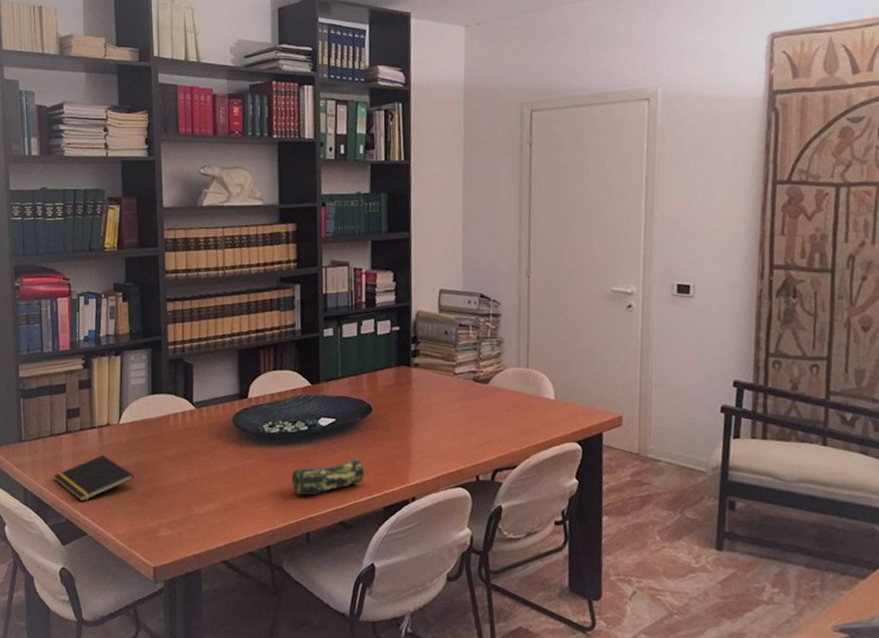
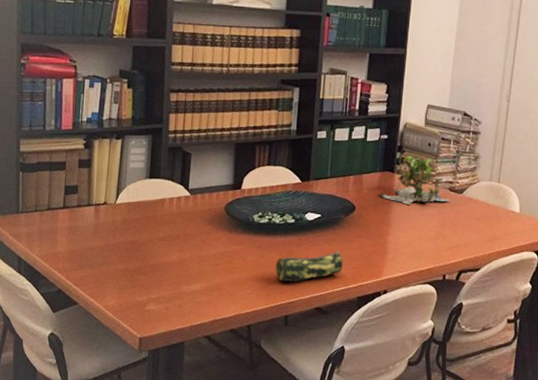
notepad: present [54,455,134,502] -> none [48,231,127,273]
plant: none [397,346,476,400] -> present [380,154,450,205]

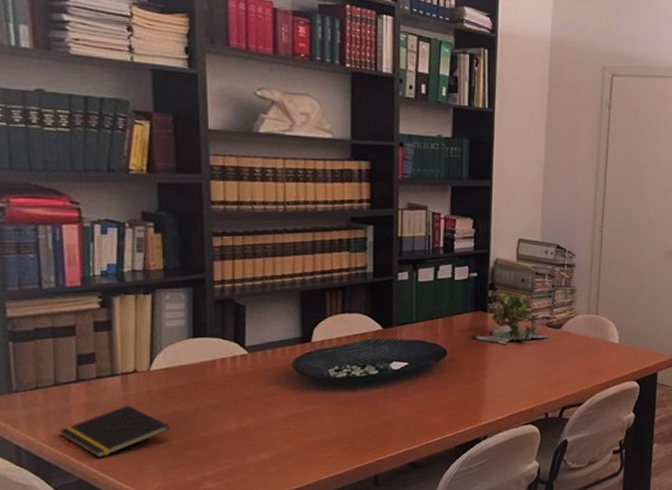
notepad: none [48,231,127,273] -> present [60,405,170,458]
pencil case: present [275,250,343,282] -> none [359,399,437,438]

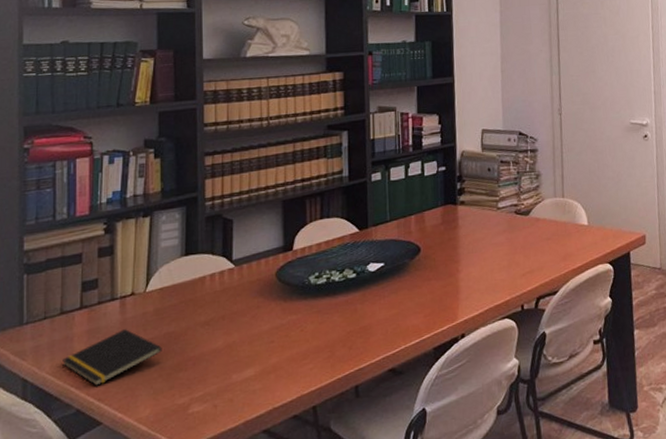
plant: present [473,292,548,344] -> none [444,183,518,236]

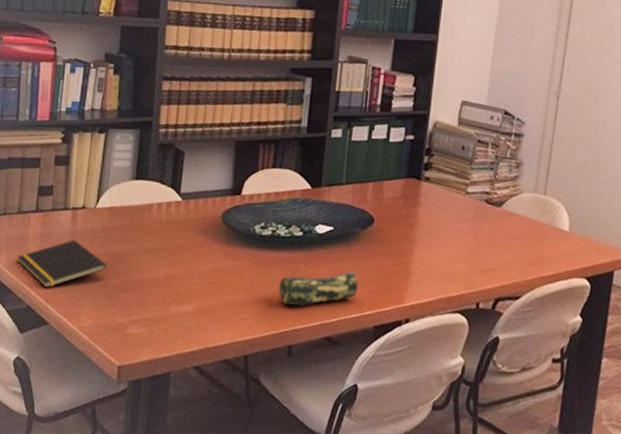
pencil case: none [339,299,414,346] -> present [279,270,358,306]

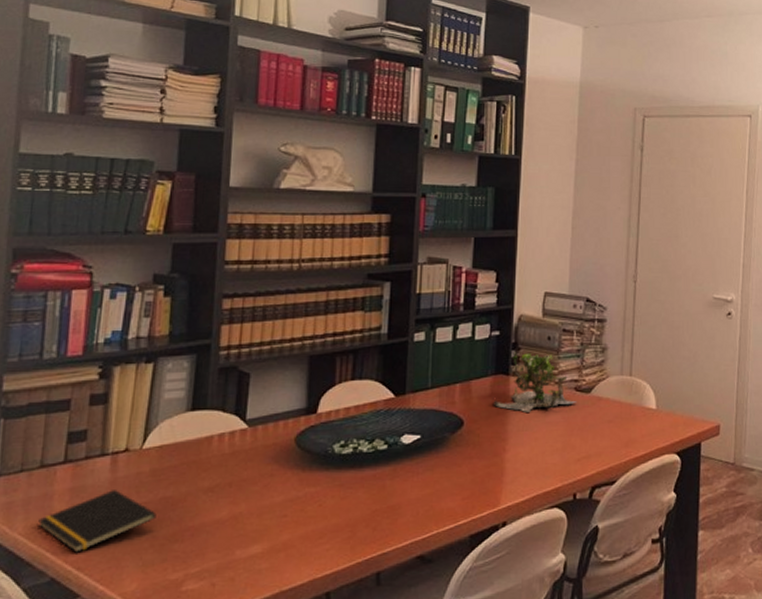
pencil case: present [279,270,358,306] -> none [363,478,450,527]
plant: none [403,158,487,218] -> present [493,352,577,412]

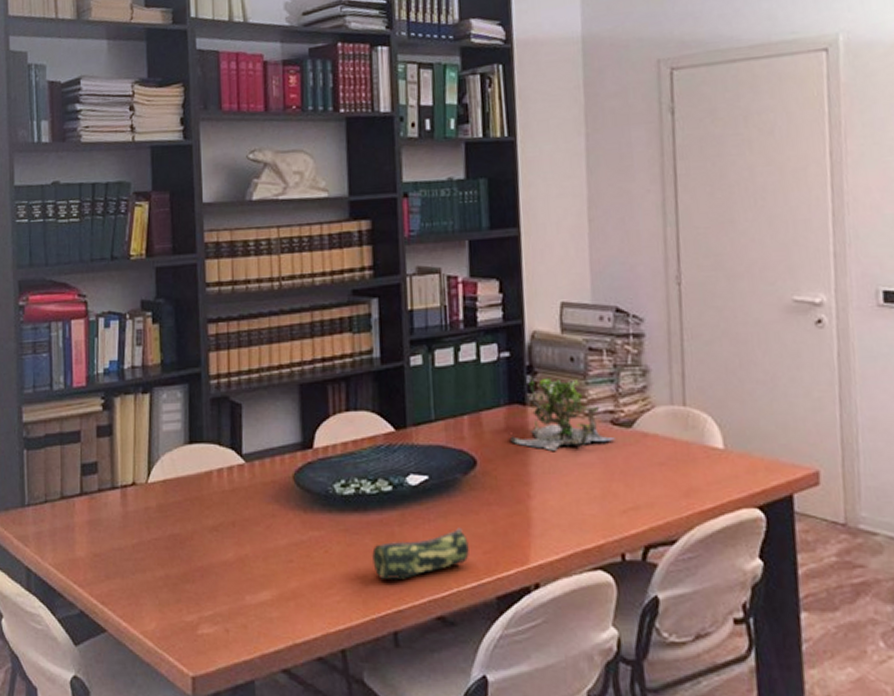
notepad: present [38,490,157,553] -> none [64,524,167,587]
pencil case: none [363,478,450,527] -> present [372,527,469,579]

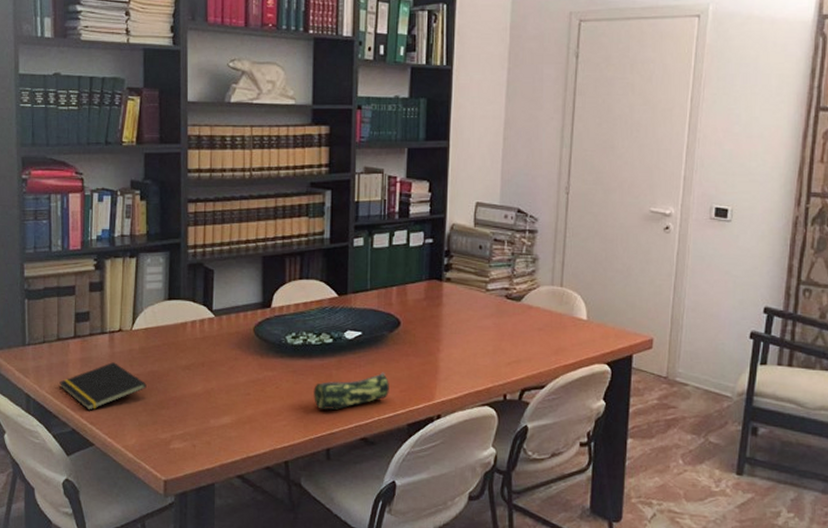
notepad: none [64,524,167,587] -> present [59,362,147,411]
plant: present [509,377,615,451] -> none [427,259,507,316]

